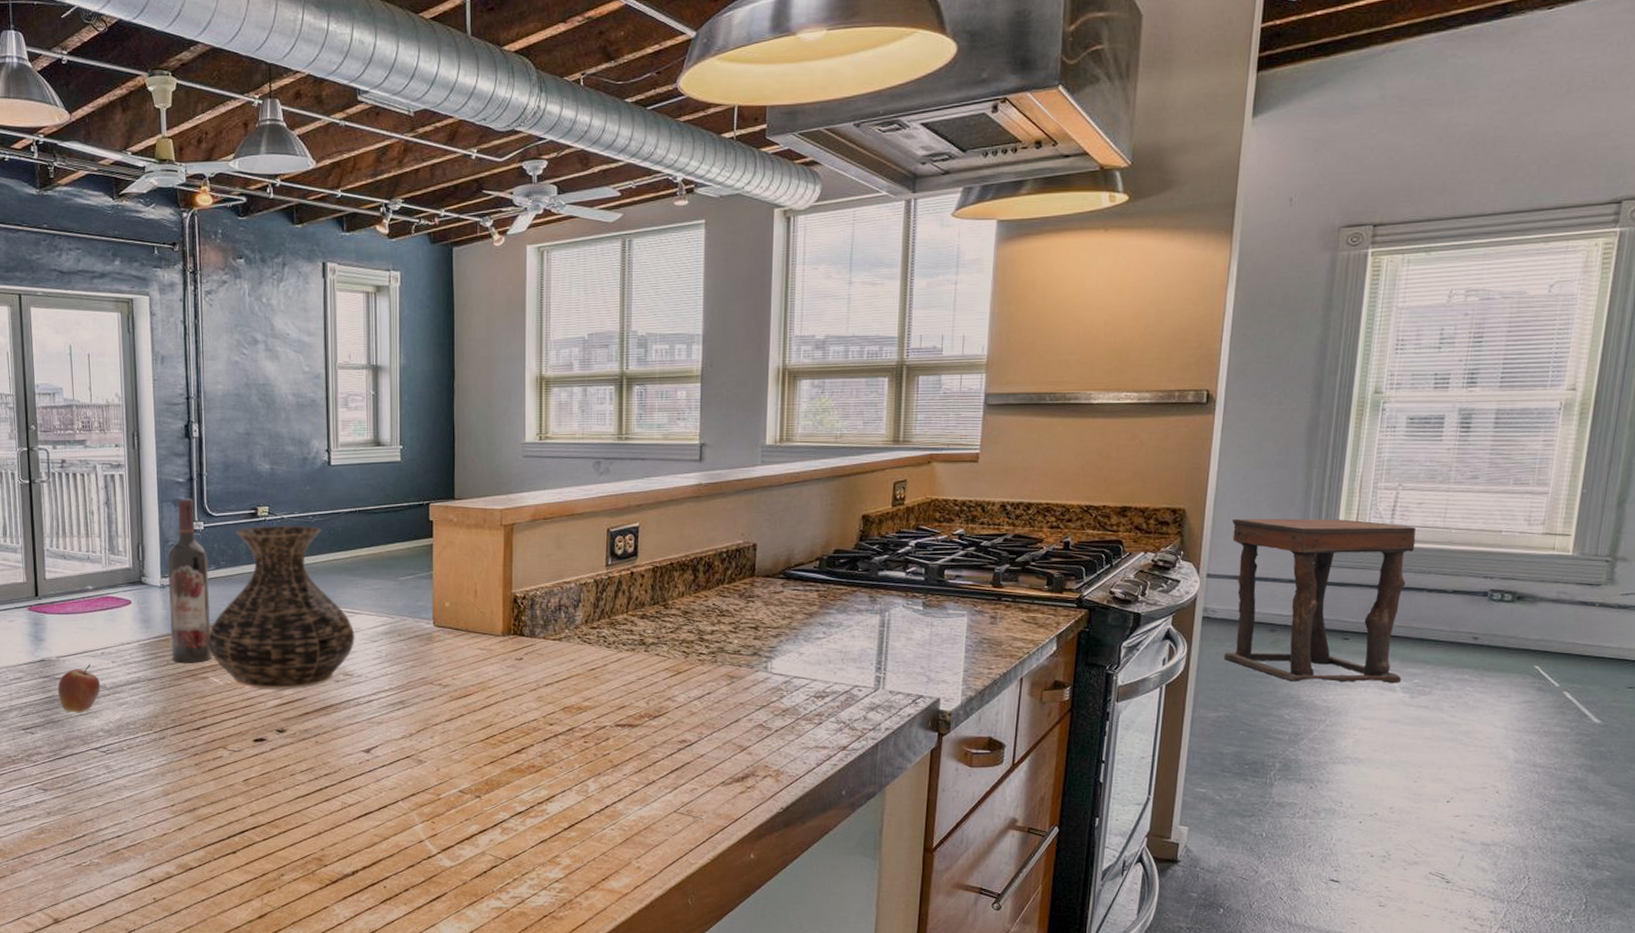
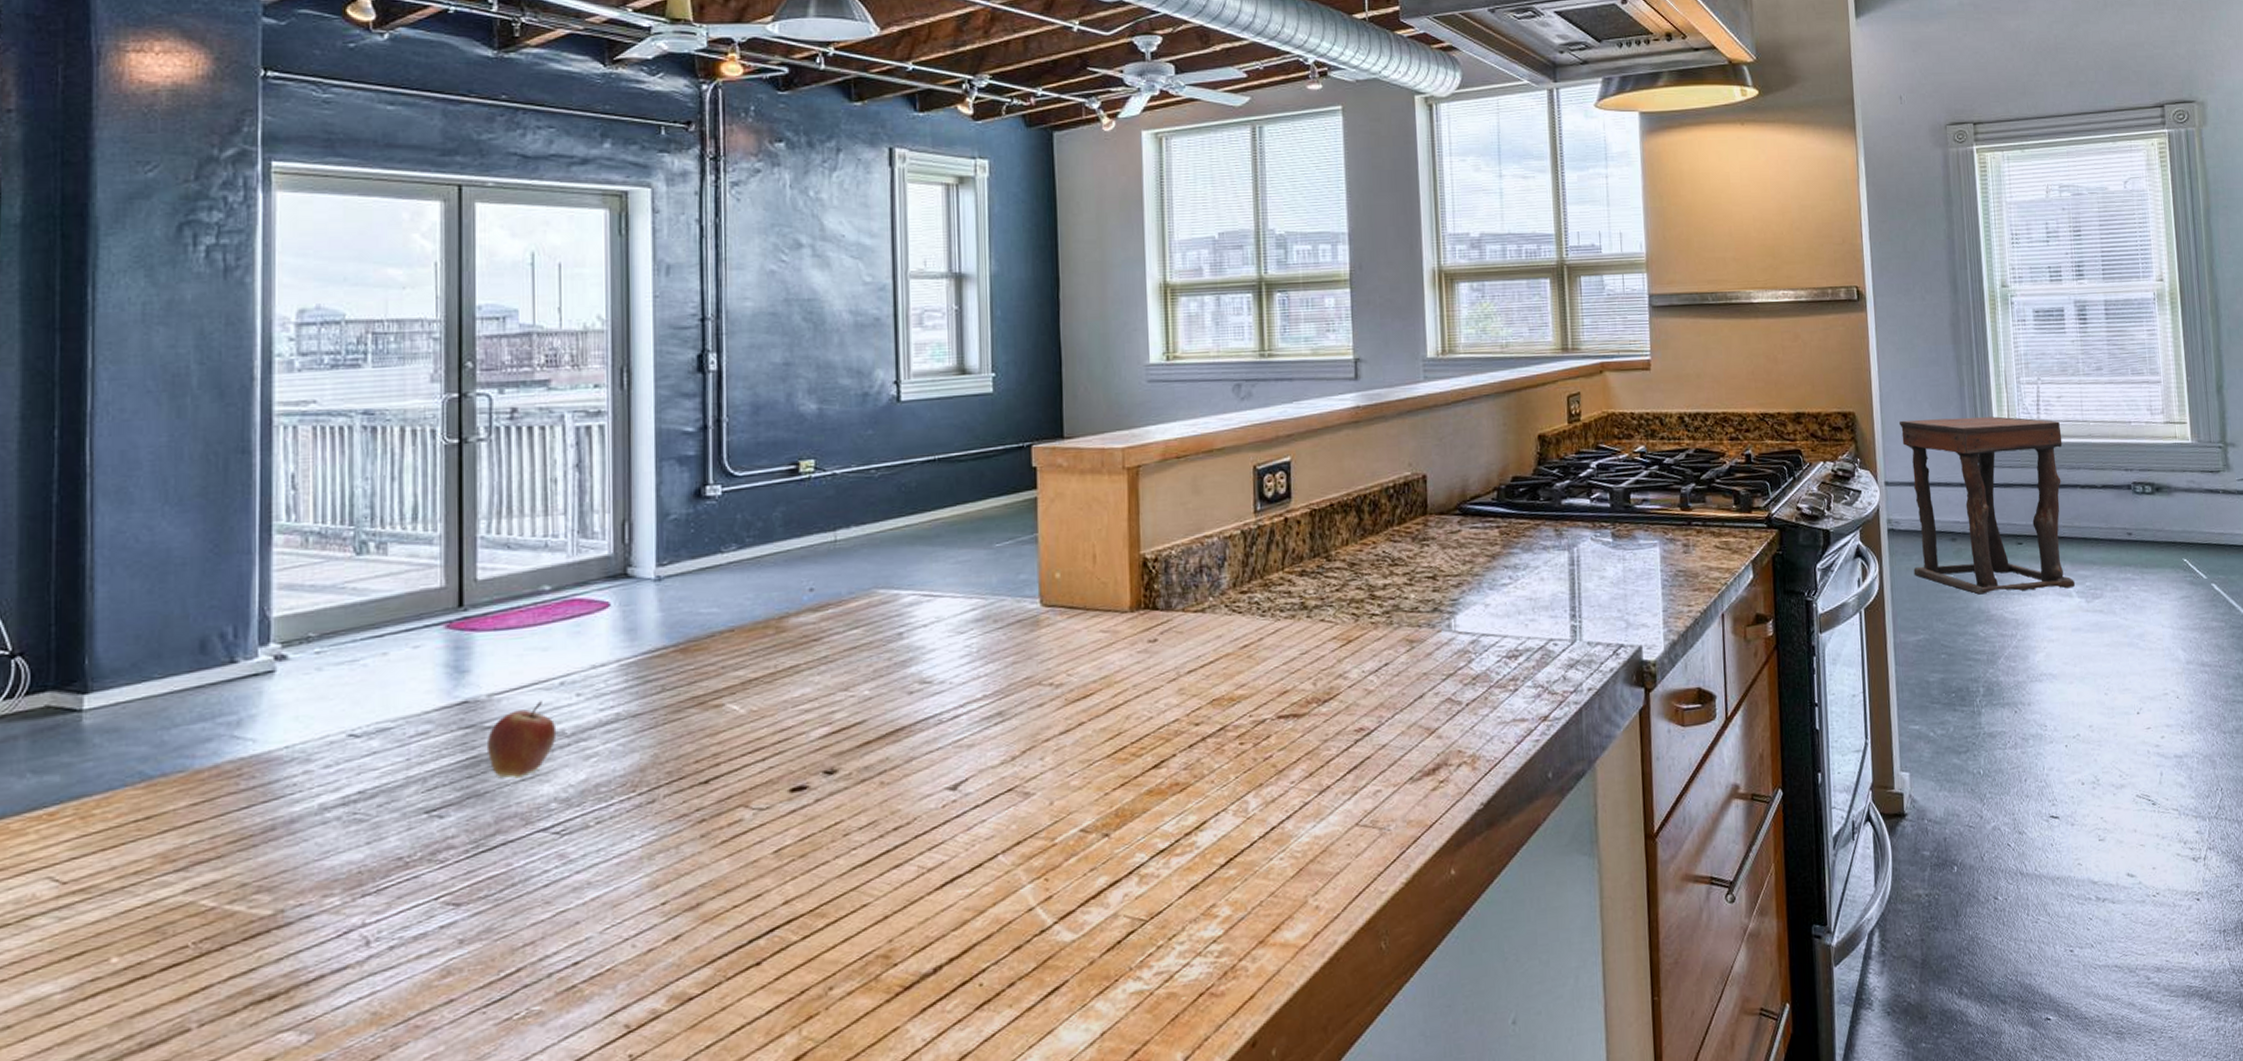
wine bottle: present [167,498,211,665] -> none [666,453,729,689]
vase: present [208,526,355,690] -> none [725,483,935,714]

